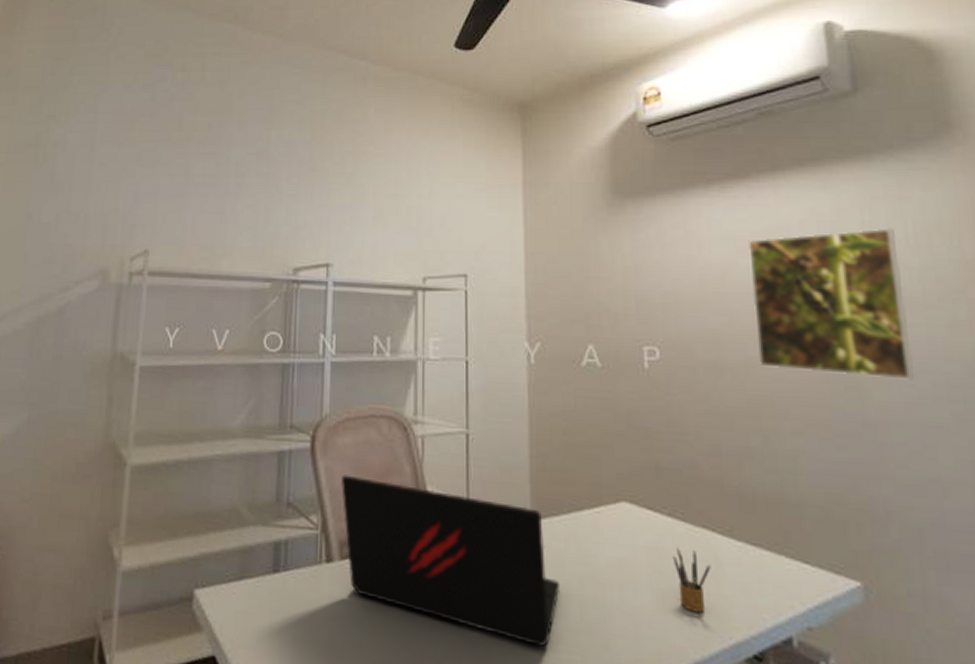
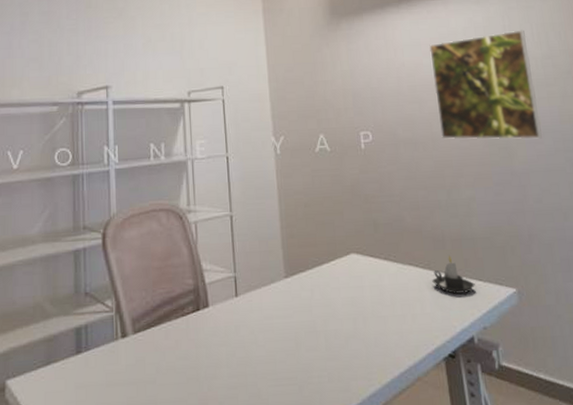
laptop: present [340,475,561,647] -> none [129,262,310,376]
pencil box: present [672,547,711,613] -> none [389,282,417,330]
candle: none [735,523,798,577] -> present [432,256,475,294]

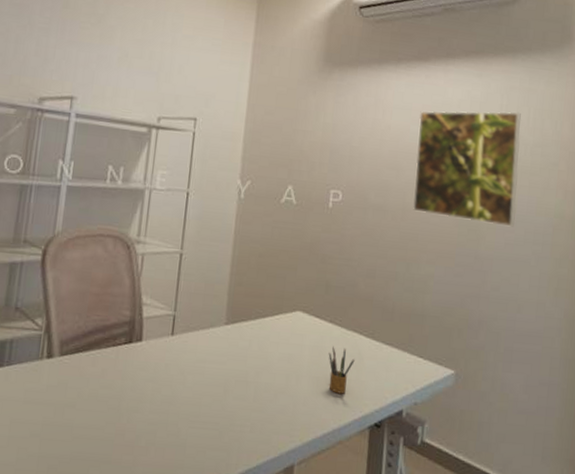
pencil box: none [389,282,417,330] -> present [328,346,355,394]
candle: present [432,256,475,294] -> none [373,328,415,368]

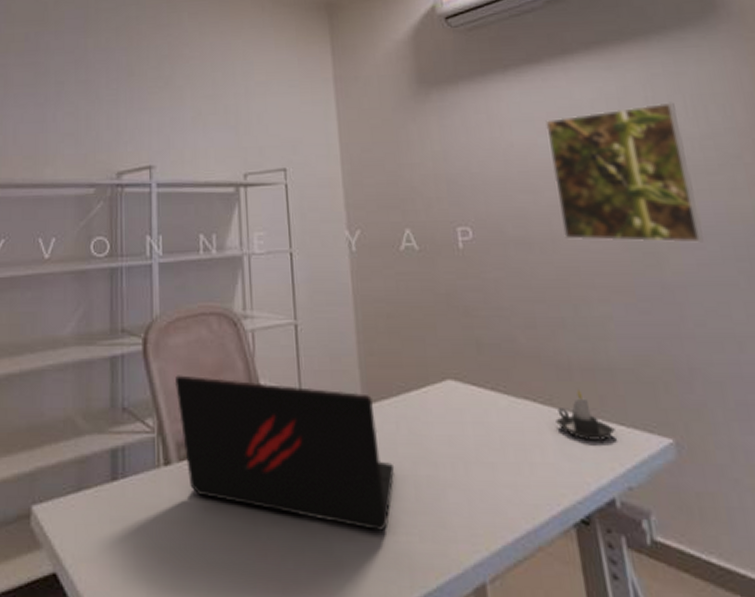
laptop: none [66,284,242,422] -> present [174,375,395,531]
pencil box: present [328,346,355,394] -> none [498,420,535,483]
candle: none [373,328,415,368] -> present [556,390,615,440]

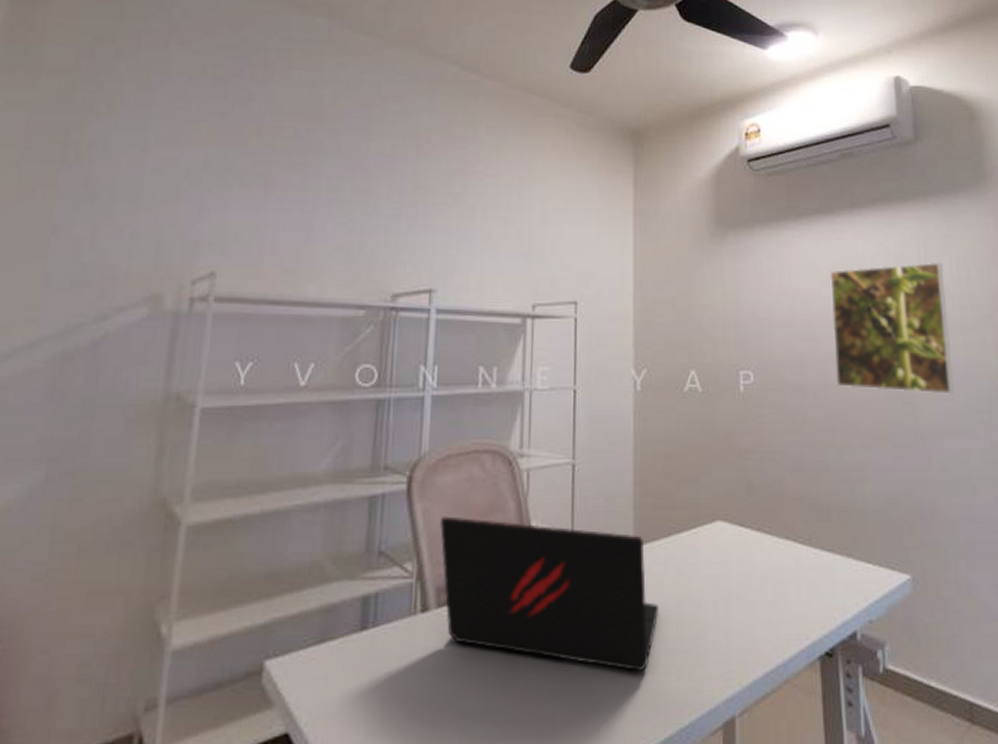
candle: present [556,390,615,440] -> none [812,530,863,578]

